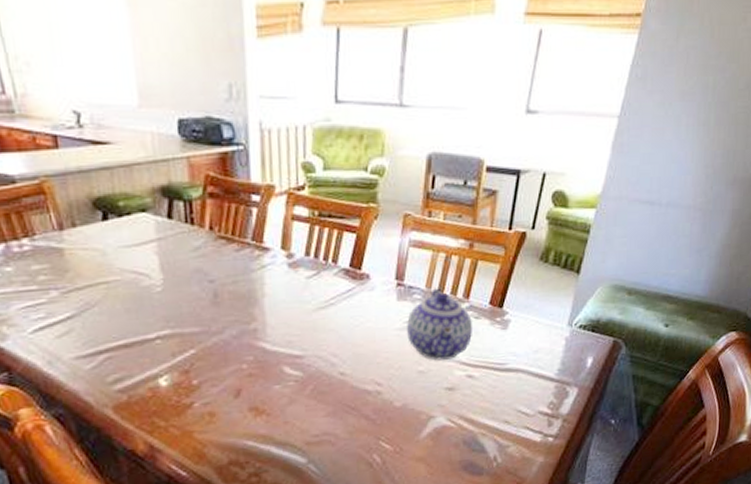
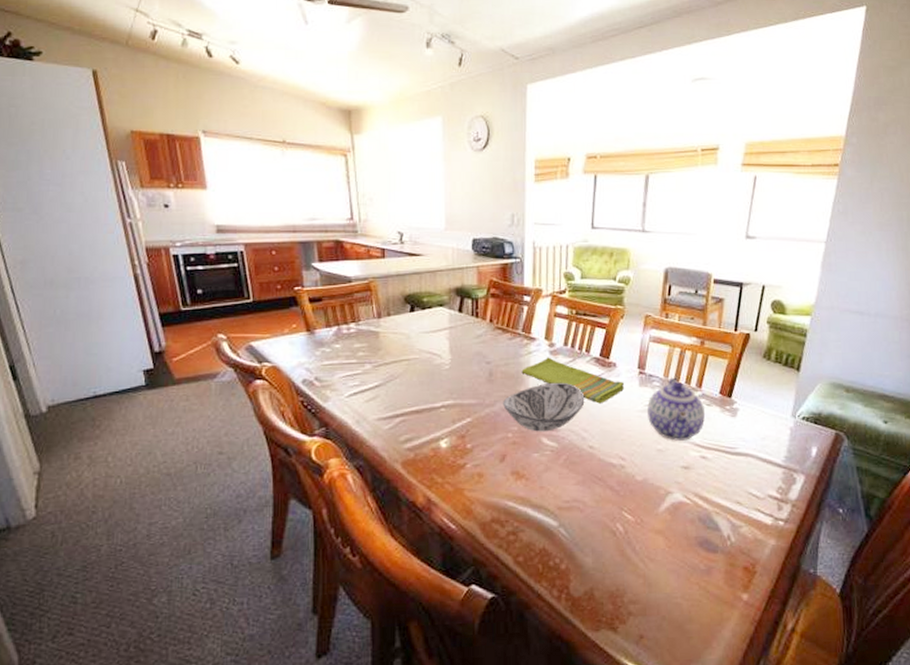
decorative bowl: none [233,300,333,361] -> present [503,382,585,432]
dish towel: none [254,271,380,324] -> present [521,357,625,404]

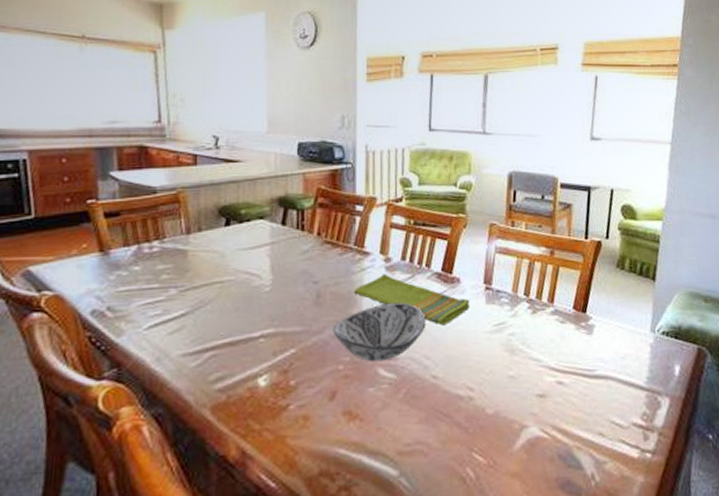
teapot: present [647,377,705,441] -> none [496,292,559,365]

